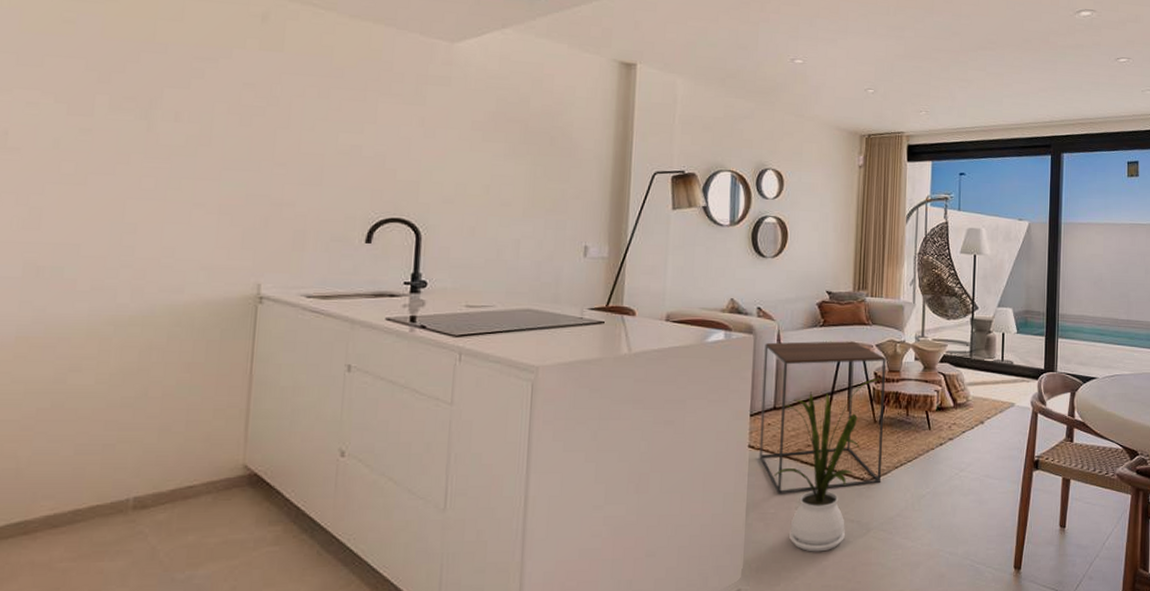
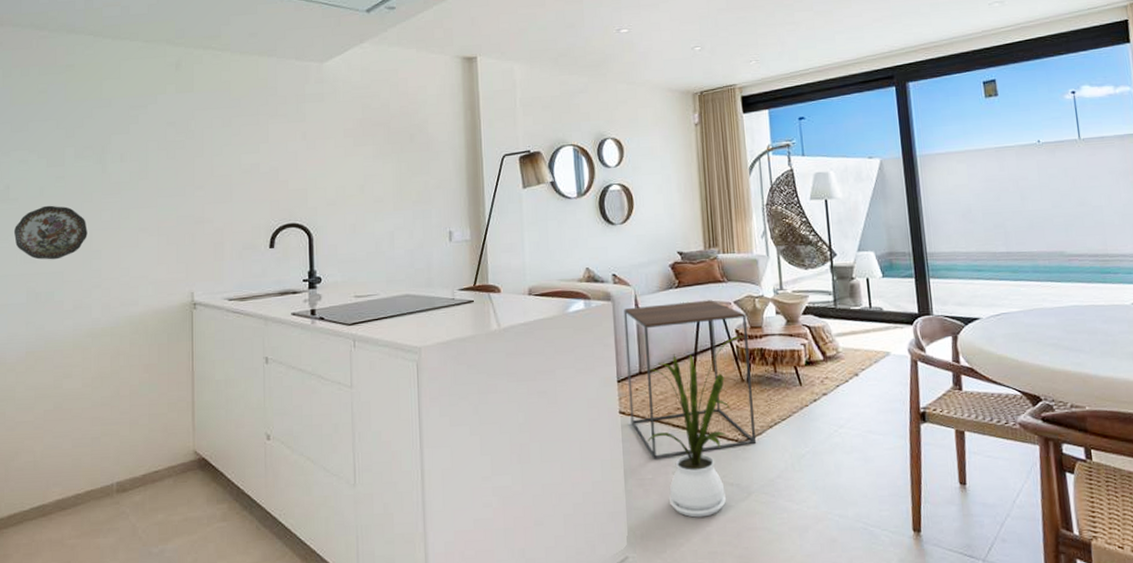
decorative plate: none [9,161,120,229] -> present [13,205,88,260]

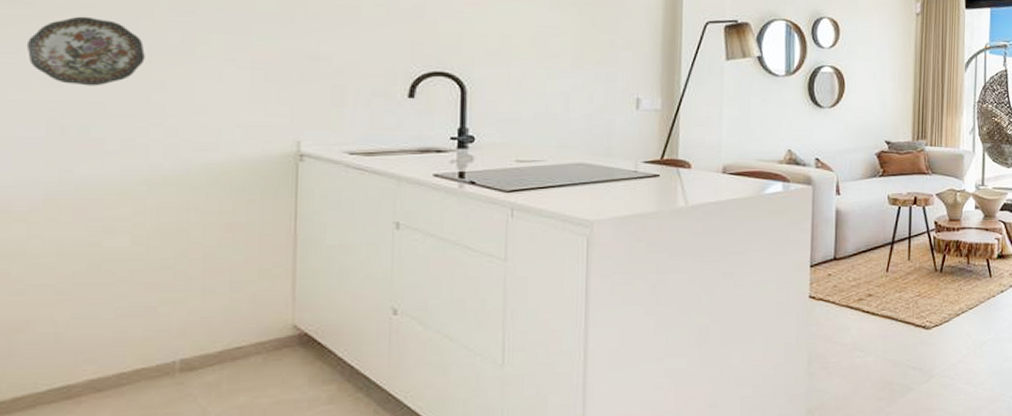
side table: present [624,300,757,459] -> none [820,191,946,343]
house plant: present [647,336,745,518] -> none [835,228,943,399]

